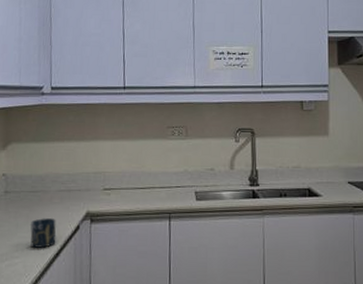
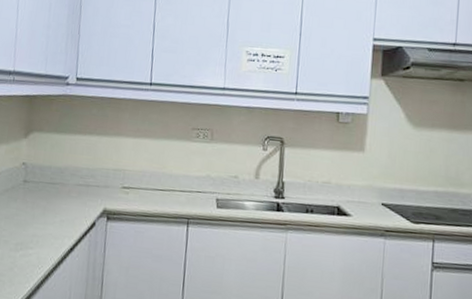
cup: present [30,218,57,248] -> none [45,211,73,241]

